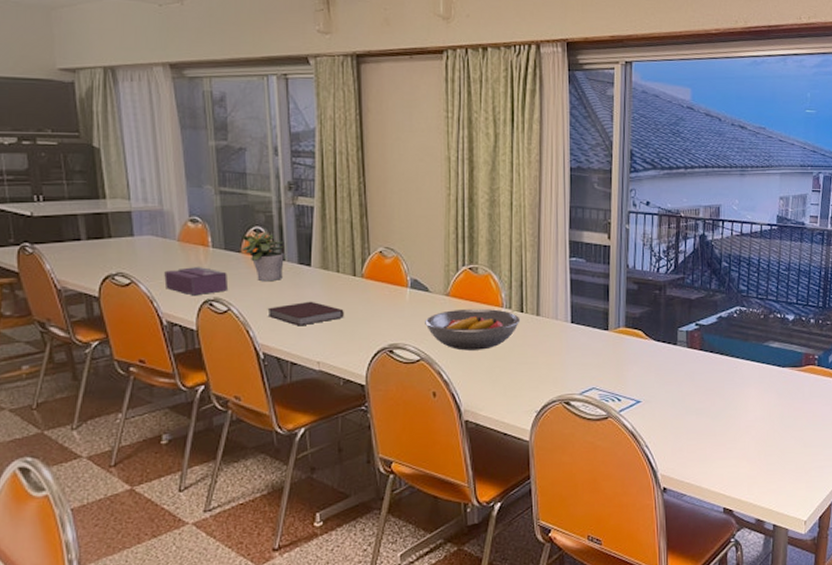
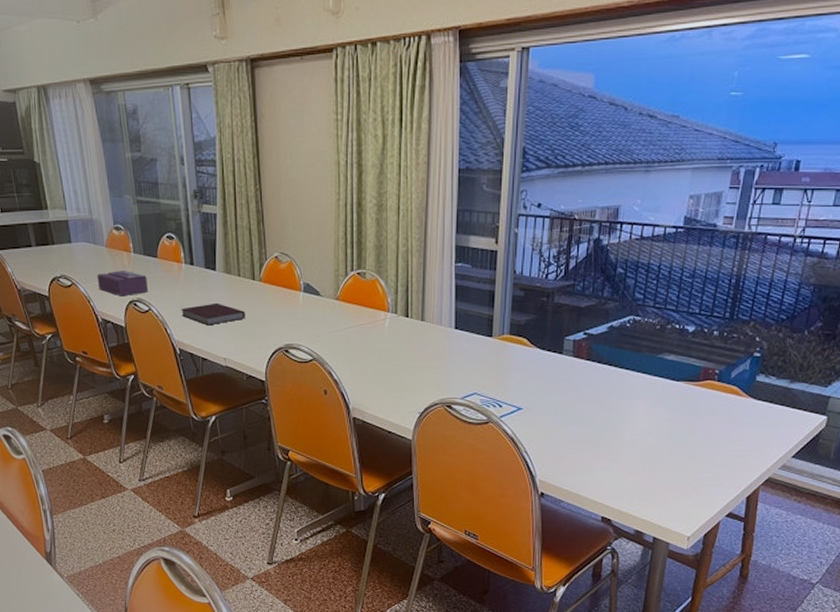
potted plant: present [242,231,284,281] -> none [157,238,193,283]
fruit bowl: present [425,308,521,351] -> none [317,312,406,353]

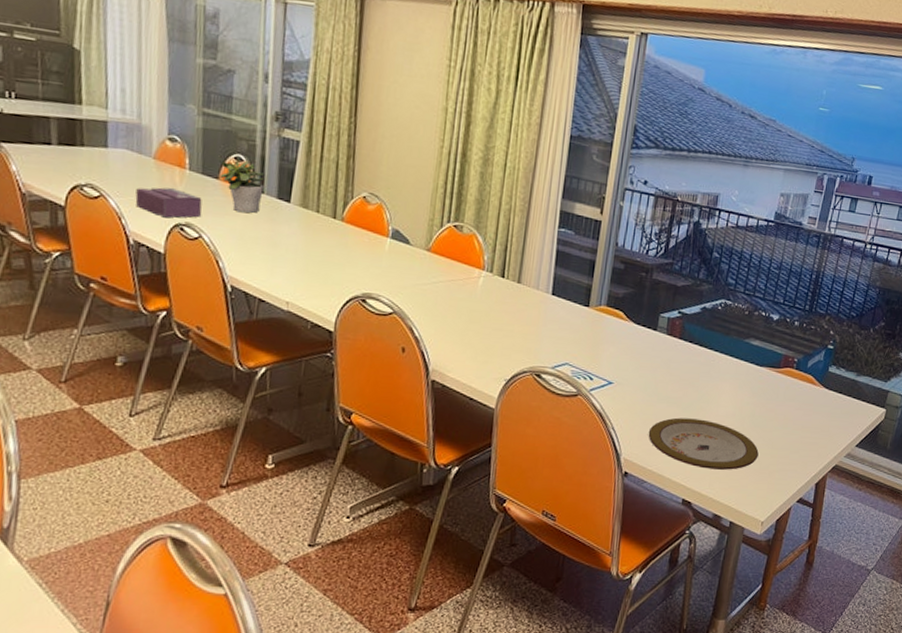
potted plant: none [157,238,193,283] -> present [219,159,265,213]
notebook: present [181,303,245,326] -> none [239,238,320,263]
plate: none [562,438,680,487] -> present [648,417,759,470]

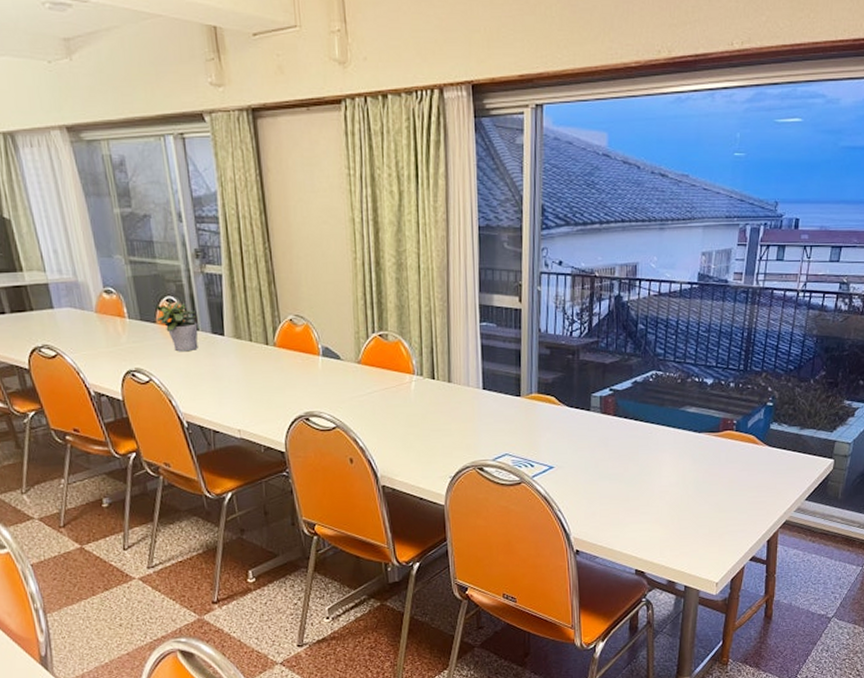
tissue box: present [135,187,202,218] -> none [86,337,148,367]
plate: present [648,417,759,470] -> none [594,491,706,539]

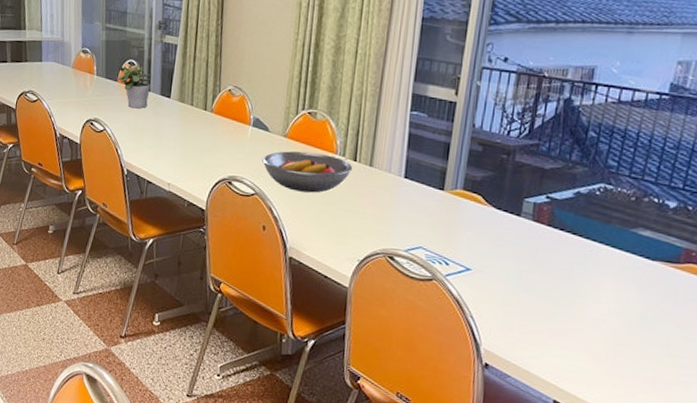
fruit bowl: none [338,375,432,418] -> present [262,151,353,193]

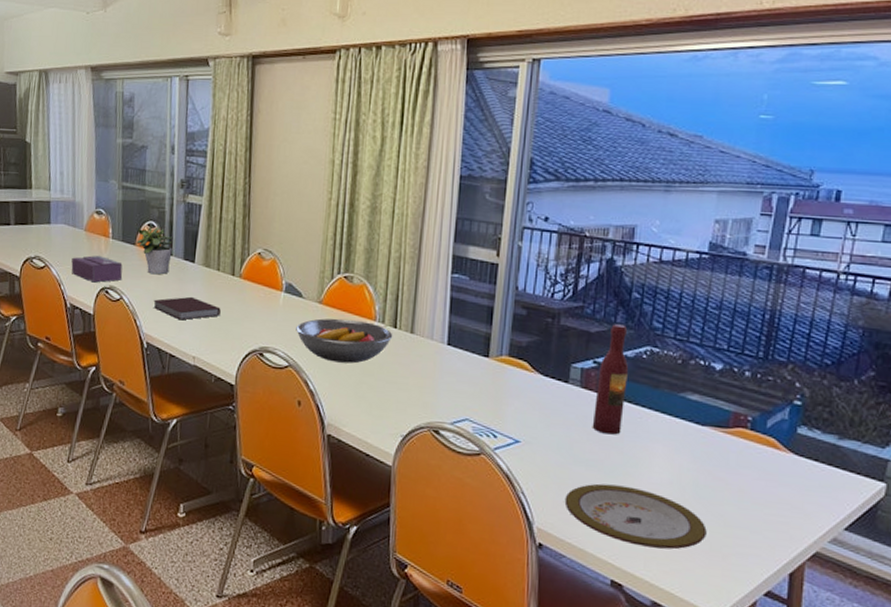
tissue box: none [60,90,106,115] -> present [71,255,123,283]
notebook: none [132,129,194,150] -> present [153,296,221,320]
plate: none [511,311,651,375] -> present [564,483,707,550]
wine bottle: none [542,161,582,266] -> present [592,324,629,435]

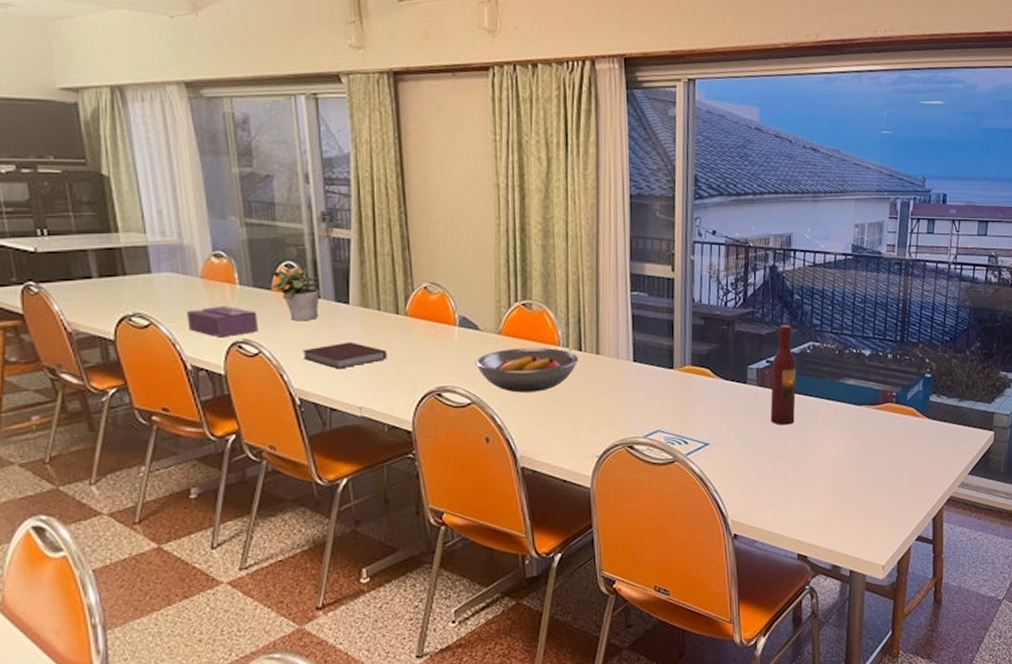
plate: present [564,483,707,550] -> none [753,468,869,519]

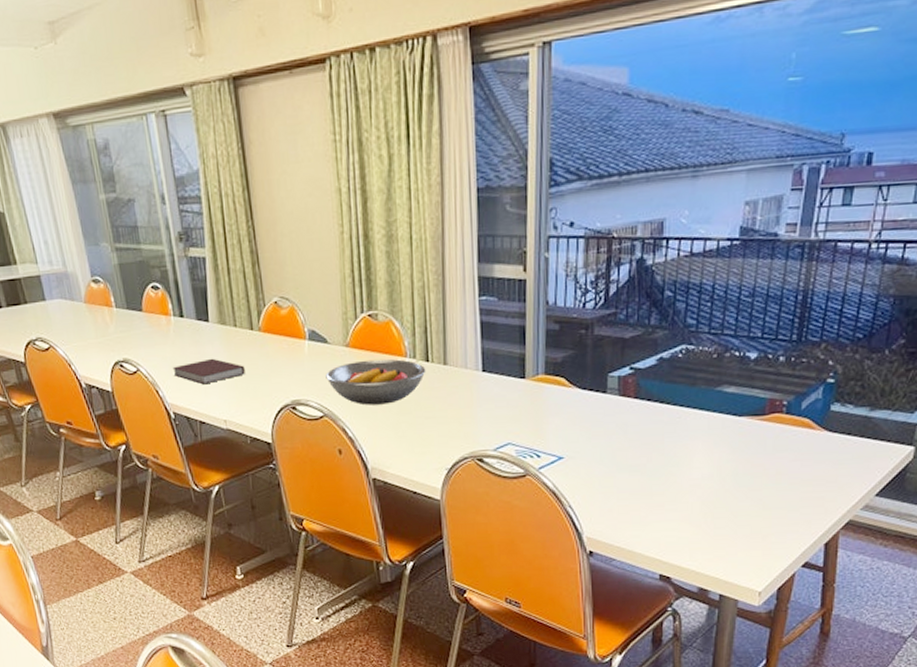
tissue box: present [187,305,259,338] -> none [77,327,136,358]
potted plant: present [272,266,320,320] -> none [141,288,183,339]
wine bottle: present [770,325,797,425] -> none [632,326,666,438]

